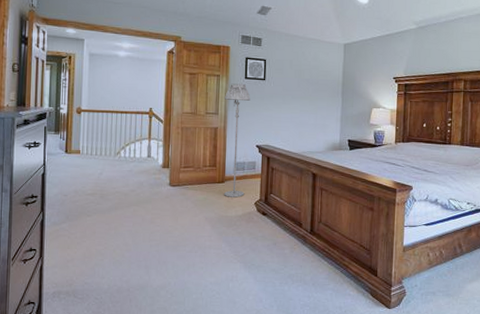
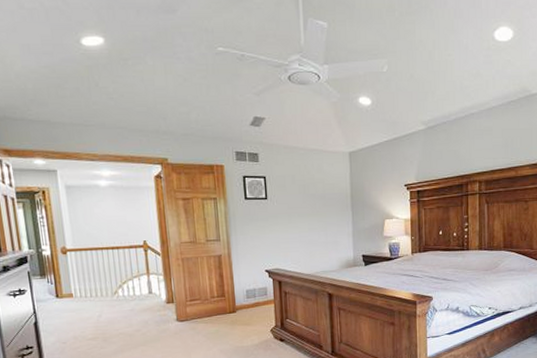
floor lamp: present [223,83,251,198] -> none [225,205,259,327]

